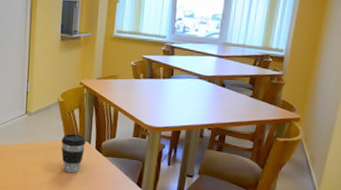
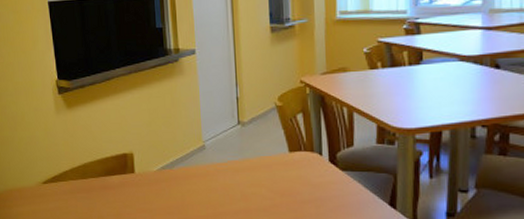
coffee cup: present [61,134,87,174] -> none [284,145,317,194]

